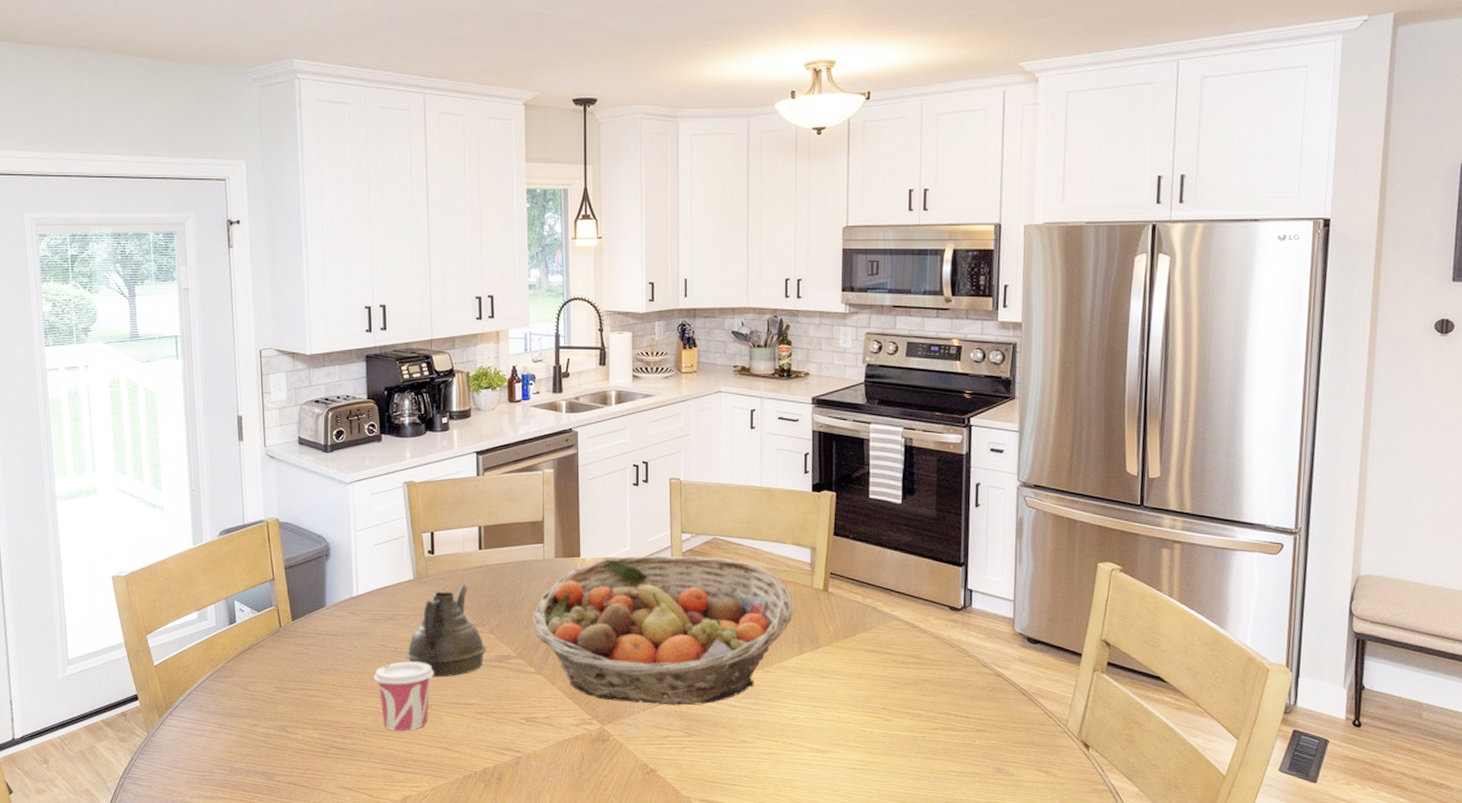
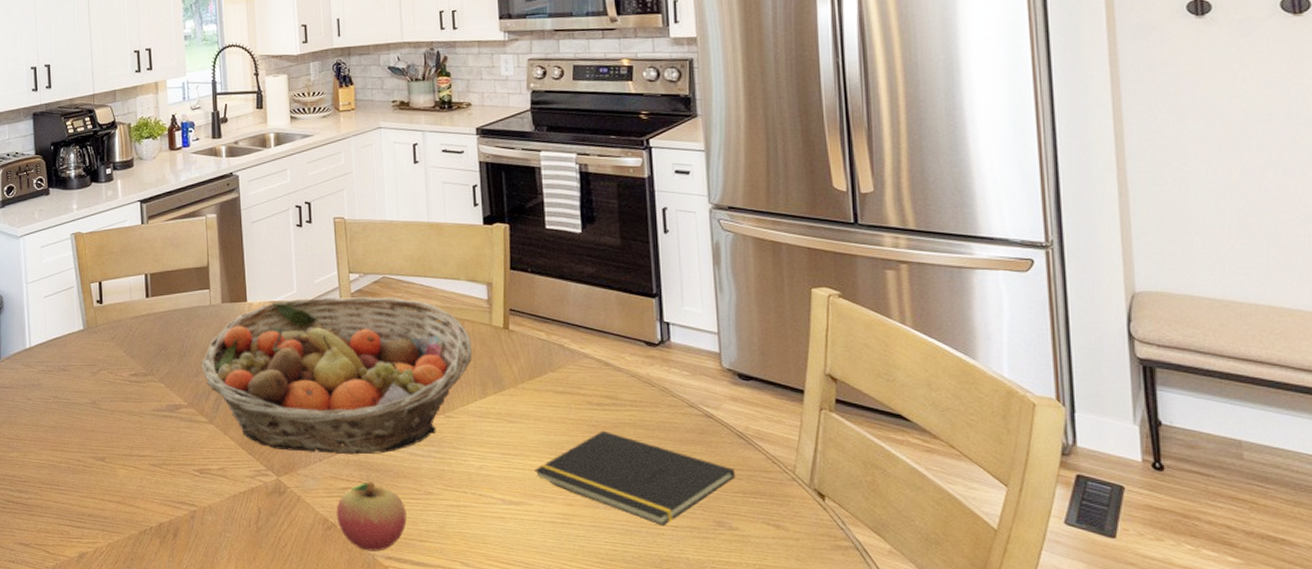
cup: present [373,662,434,731] -> none [47,413,106,485]
teapot: present [406,584,486,678] -> none [78,333,157,429]
fruit: none [656,729,721,795] -> present [336,480,407,551]
notepad: none [841,686,1017,773] -> present [534,430,736,527]

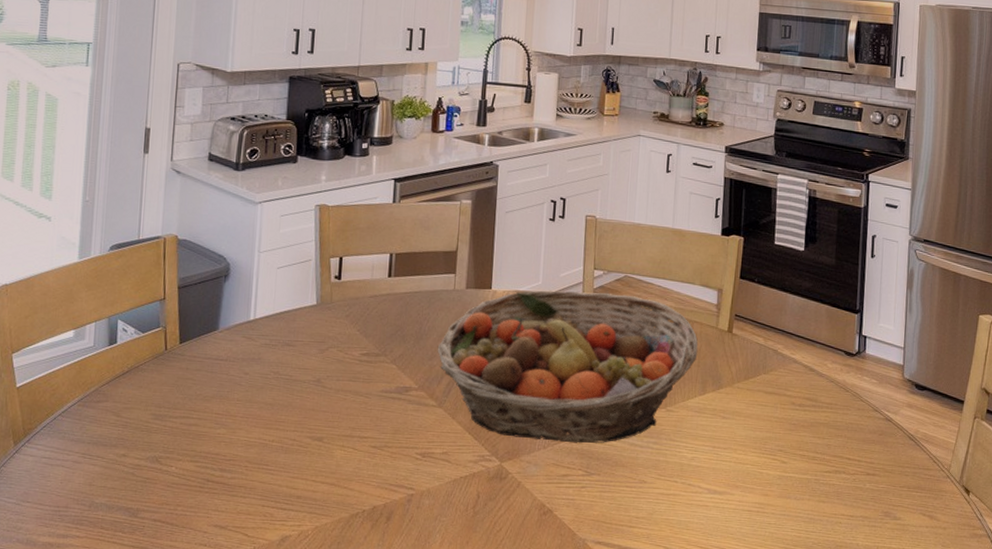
fruit: present [336,480,407,551] -> none [553,468,620,536]
notepad: present [534,430,736,527] -> none [739,429,904,516]

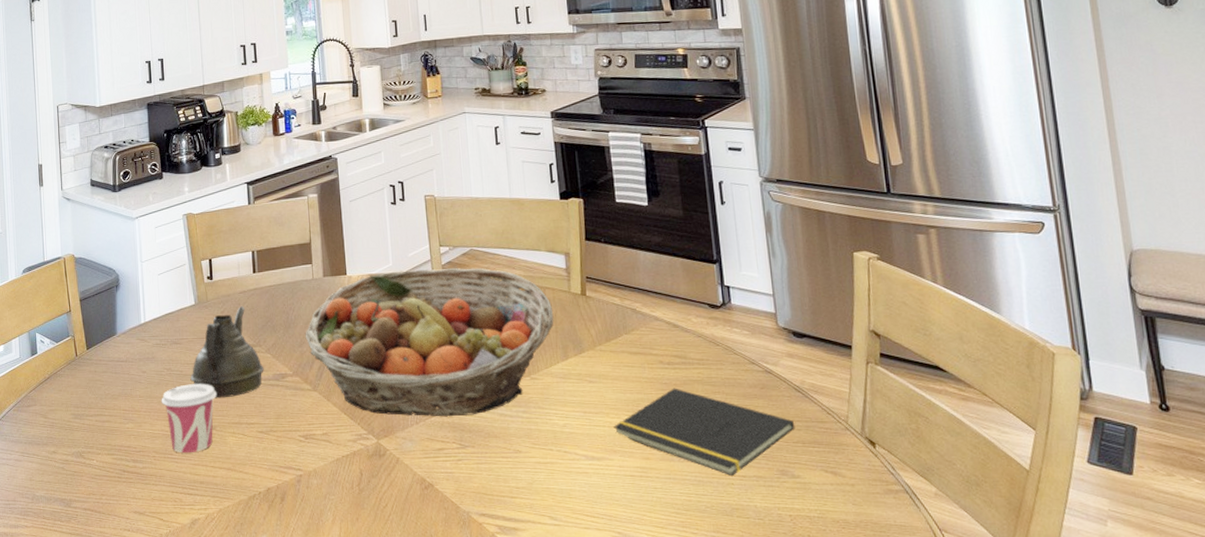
cup: none [262,390,329,465] -> present [161,384,217,453]
teapot: none [300,311,387,409] -> present [190,306,264,398]
notepad: none [739,429,904,516] -> present [614,388,795,477]

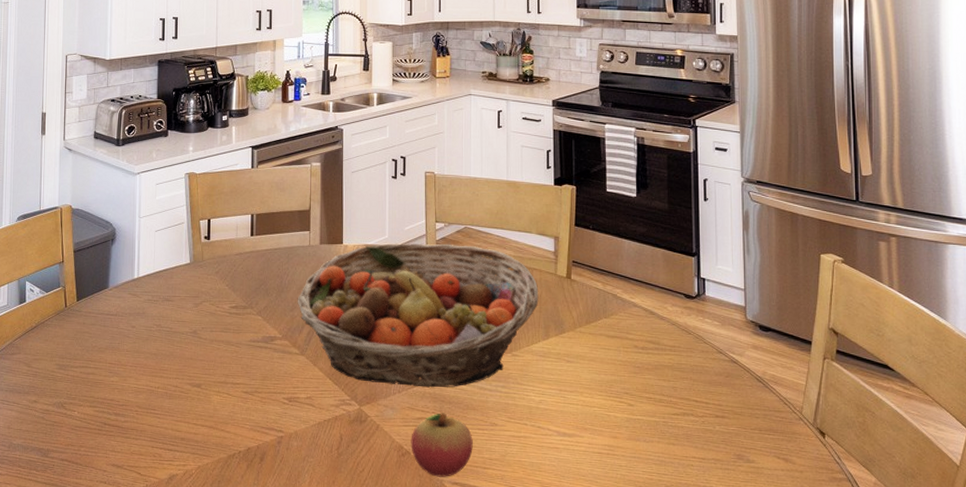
cup: present [161,384,217,453] -> none [148,341,205,410]
teapot: present [190,306,264,398] -> none [179,268,254,357]
fruit: none [432,441,498,509] -> present [411,411,473,477]
notepad: present [614,388,795,477] -> none [586,371,754,459]

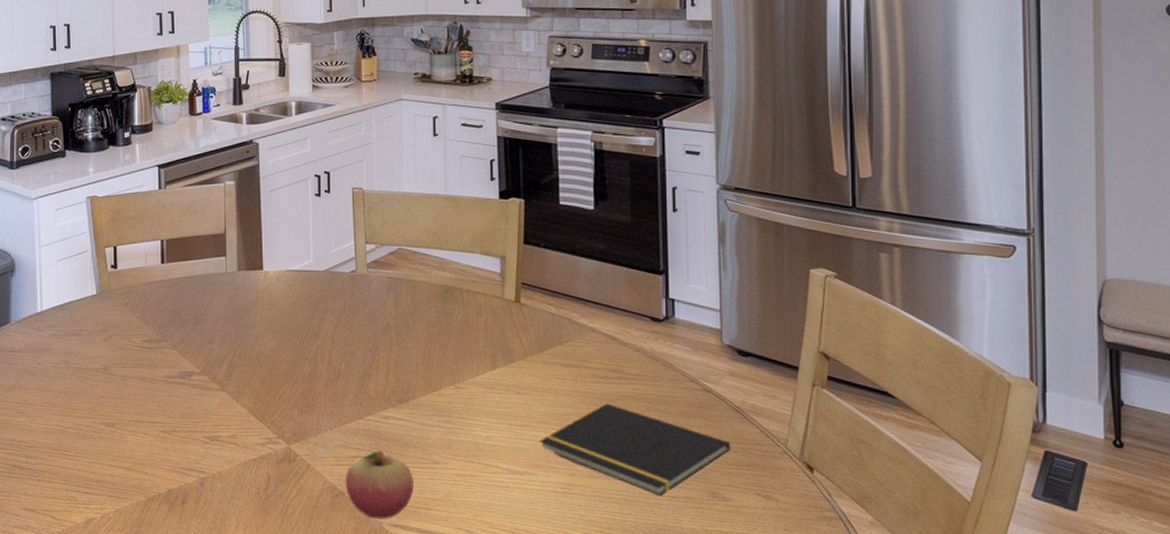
fruit basket: present [297,243,539,388] -> none [215,267,484,424]
notepad: none [586,371,754,459] -> present [540,403,731,497]

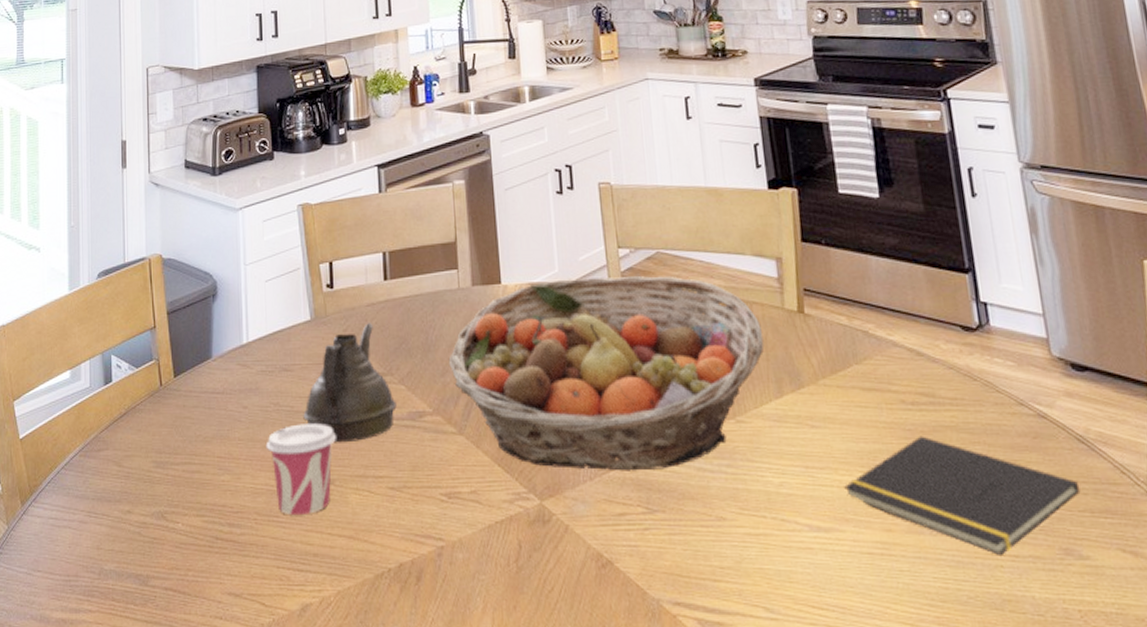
cup: none [57,378,117,451] -> present [265,423,336,516]
teapot: none [89,299,169,395] -> present [303,323,397,443]
fruit basket: none [215,267,484,424] -> present [448,275,765,471]
fruit: present [345,449,414,519] -> none [611,503,696,595]

